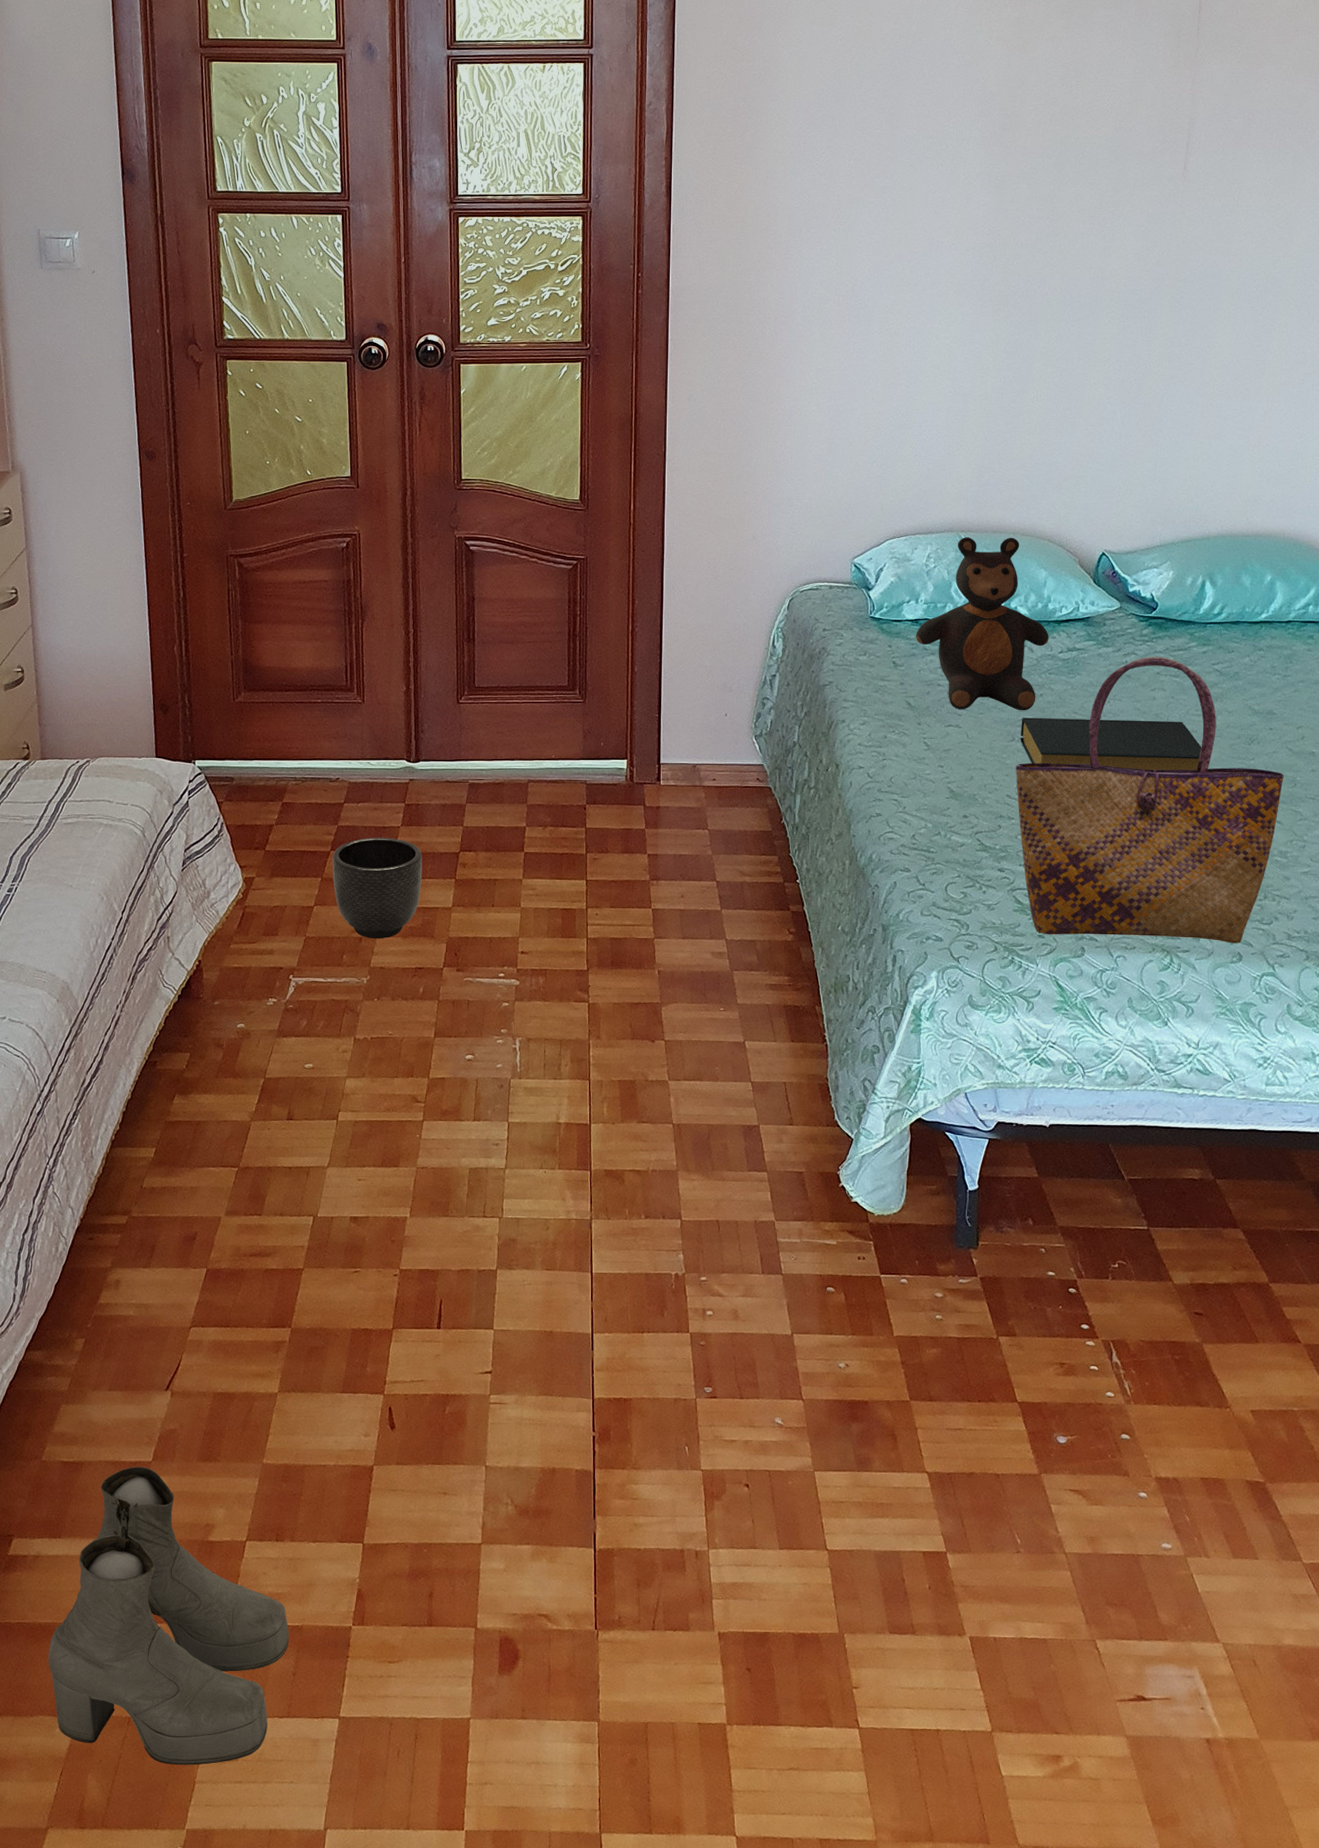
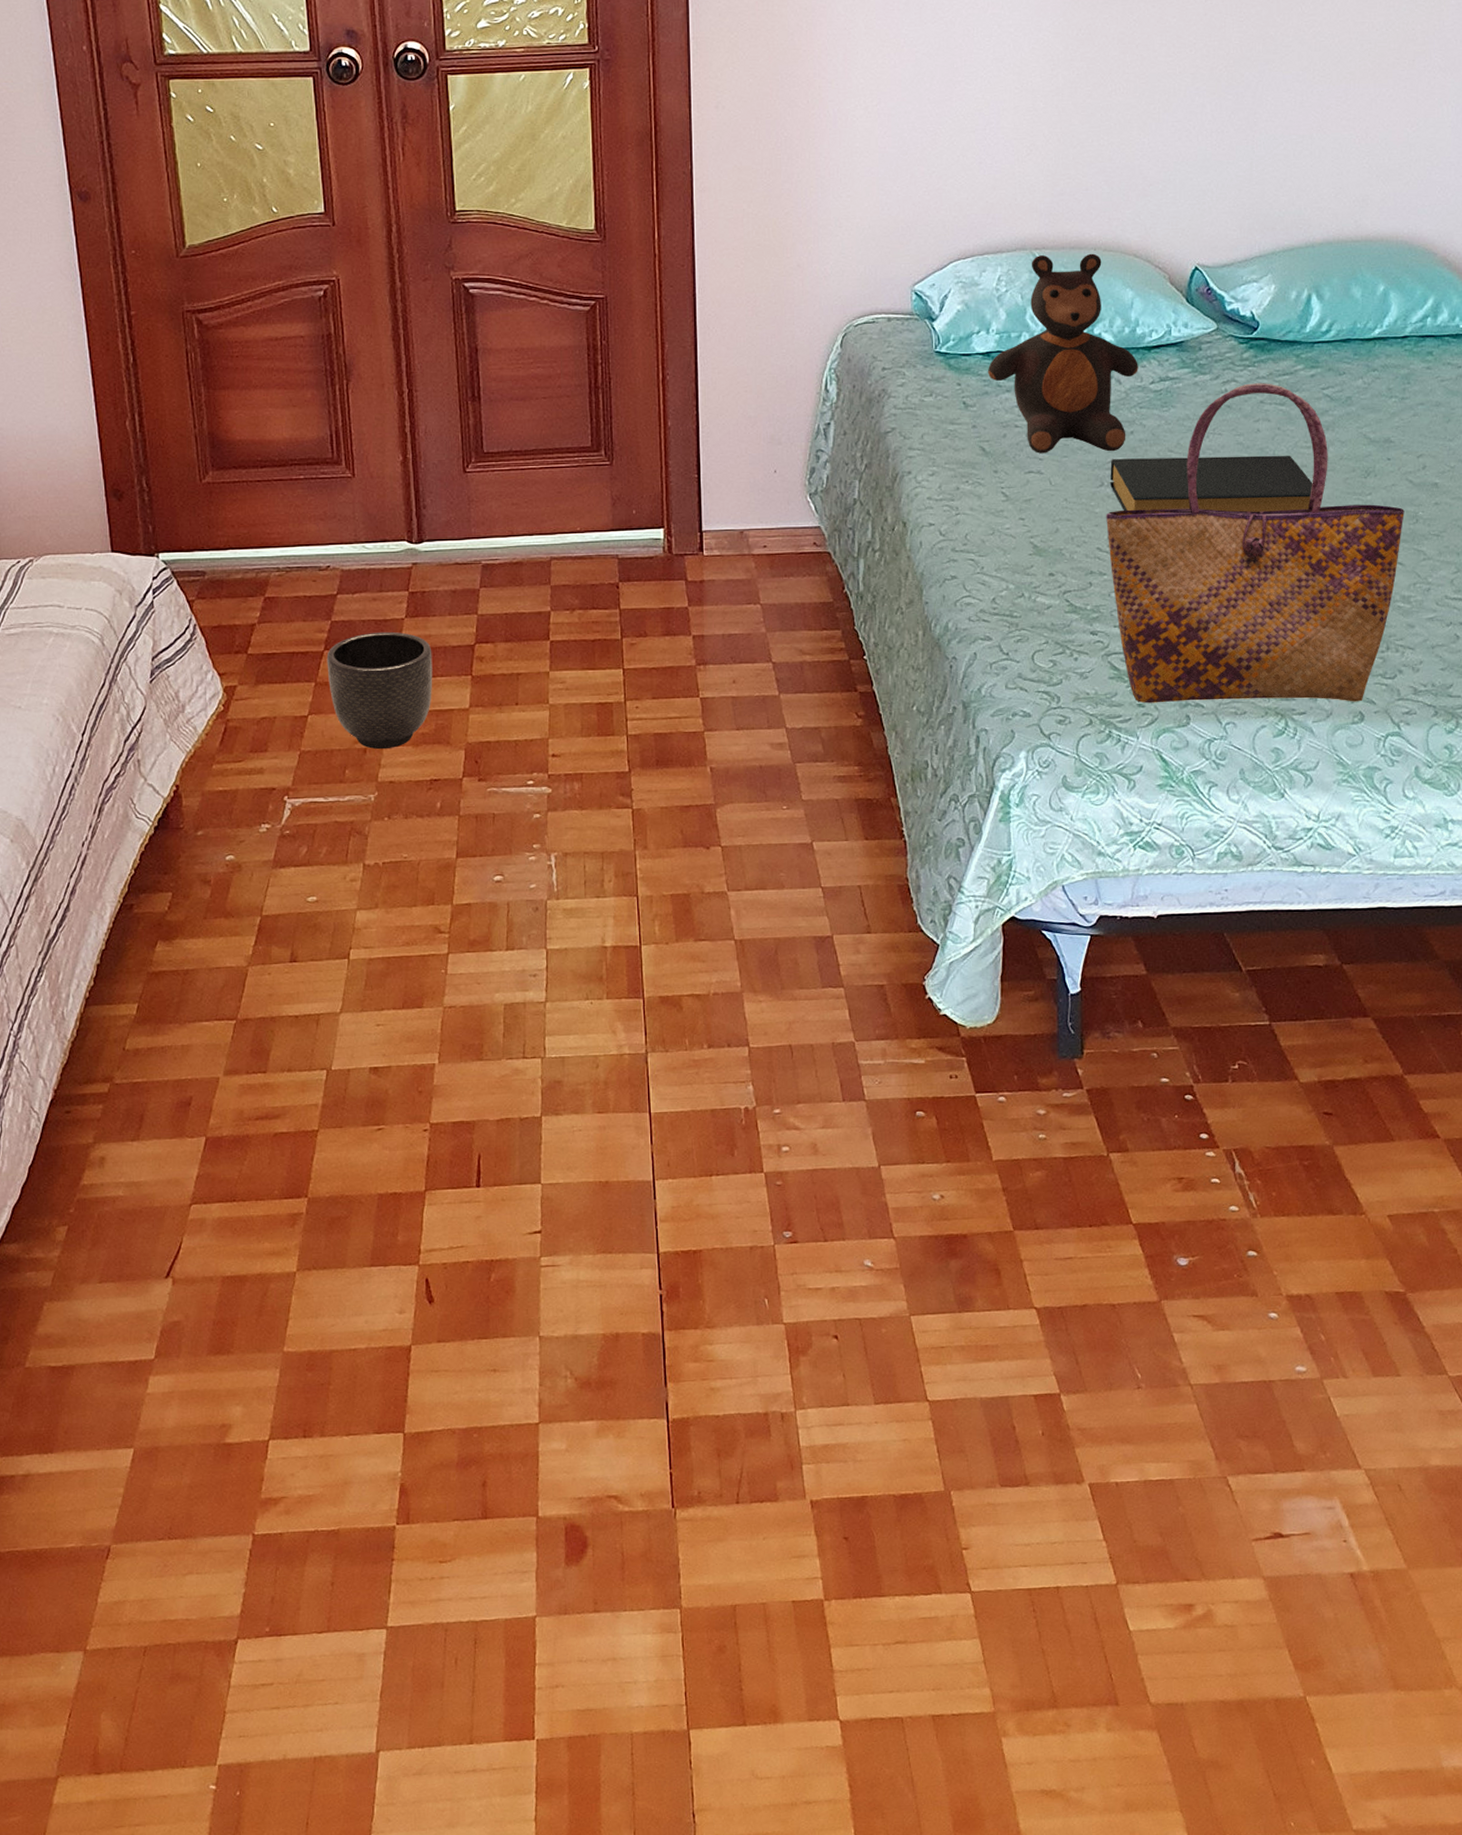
boots: present [48,1467,290,1765] -> none [46,1366,325,1695]

